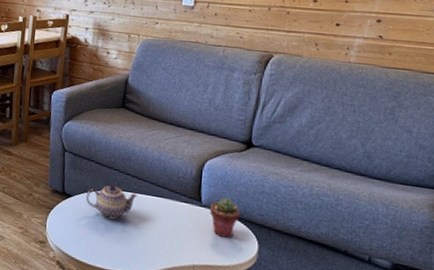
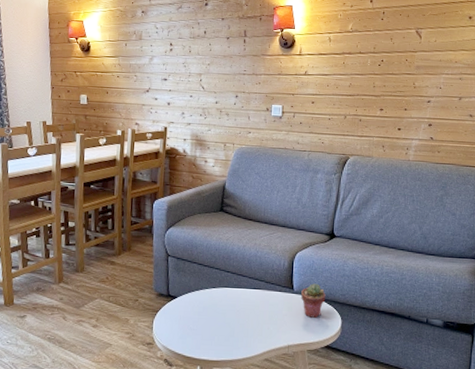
teapot: present [85,184,138,220] -> none [189,282,238,315]

